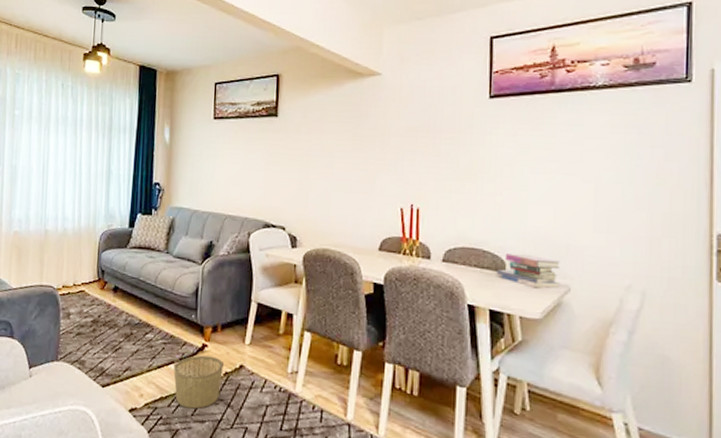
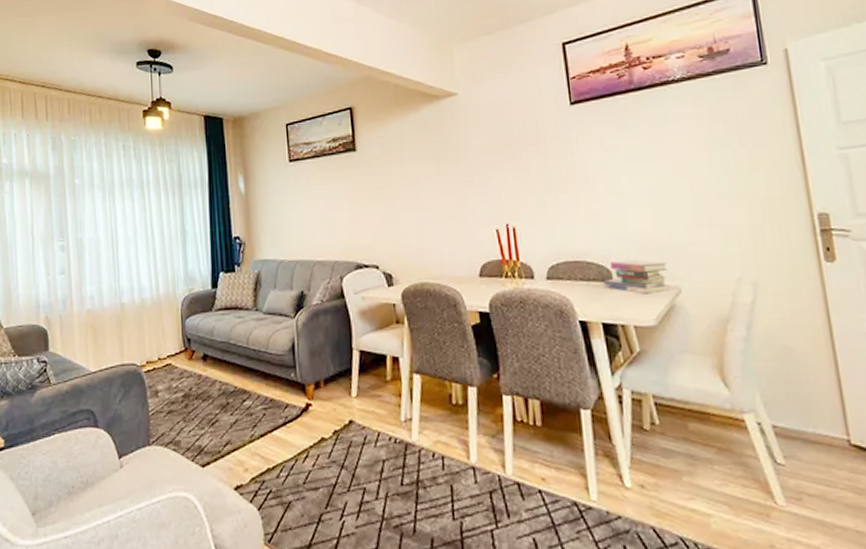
basket: present [173,355,224,409] -> none [278,415,332,477]

